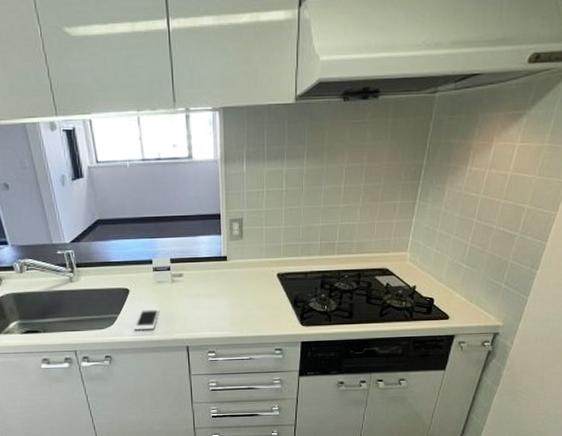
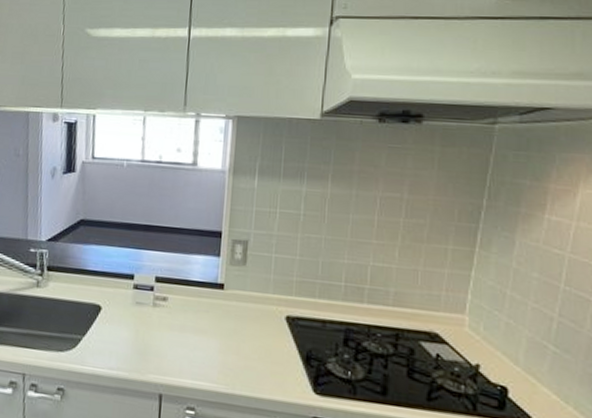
cell phone: present [134,308,160,331] -> none [98,334,134,364]

